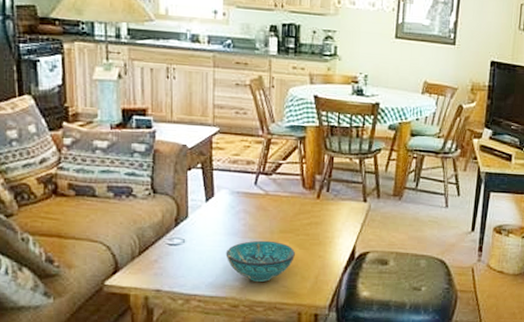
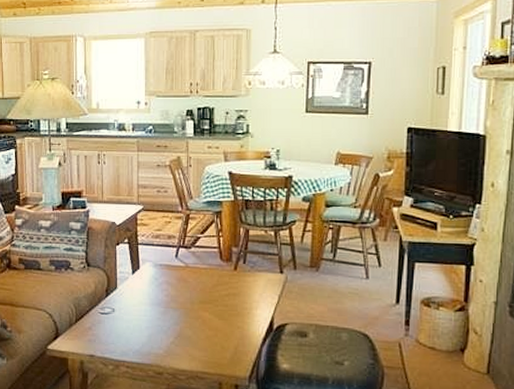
decorative bowl: present [225,240,295,282] -> none [150,310,214,351]

